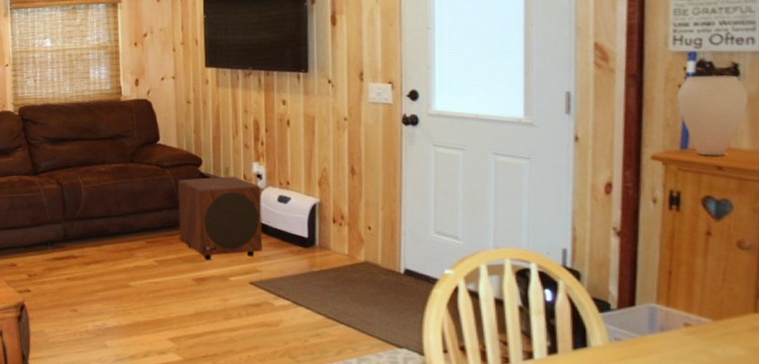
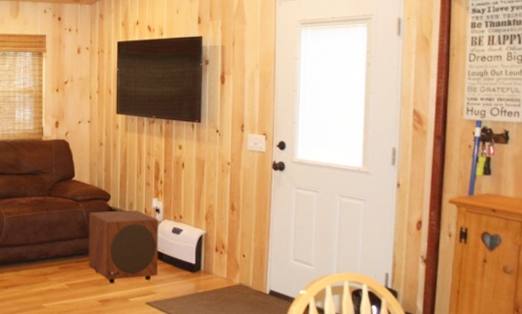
vase: present [677,75,748,156] -> none [468,139,513,201]

